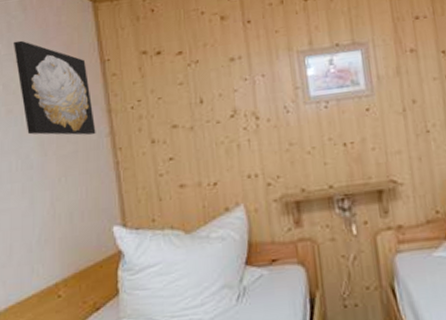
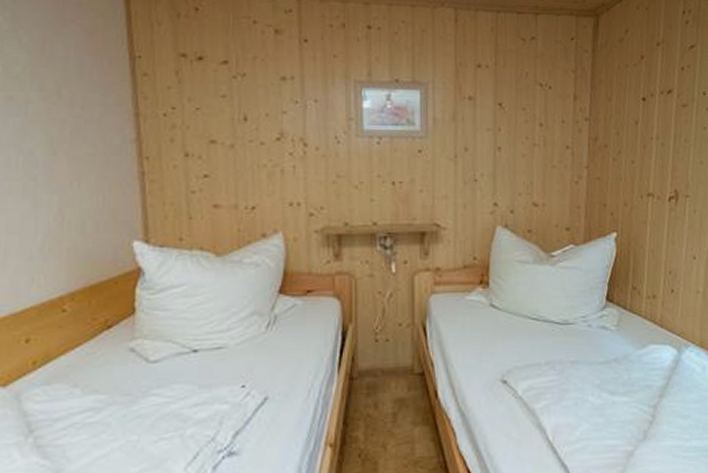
wall art: present [13,40,96,136] -> none [18,16,120,139]

